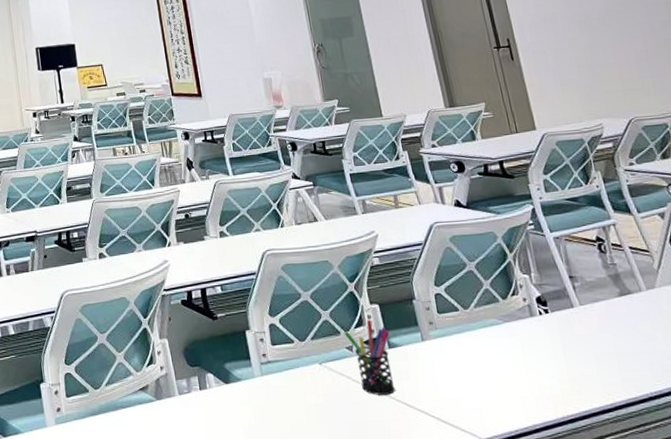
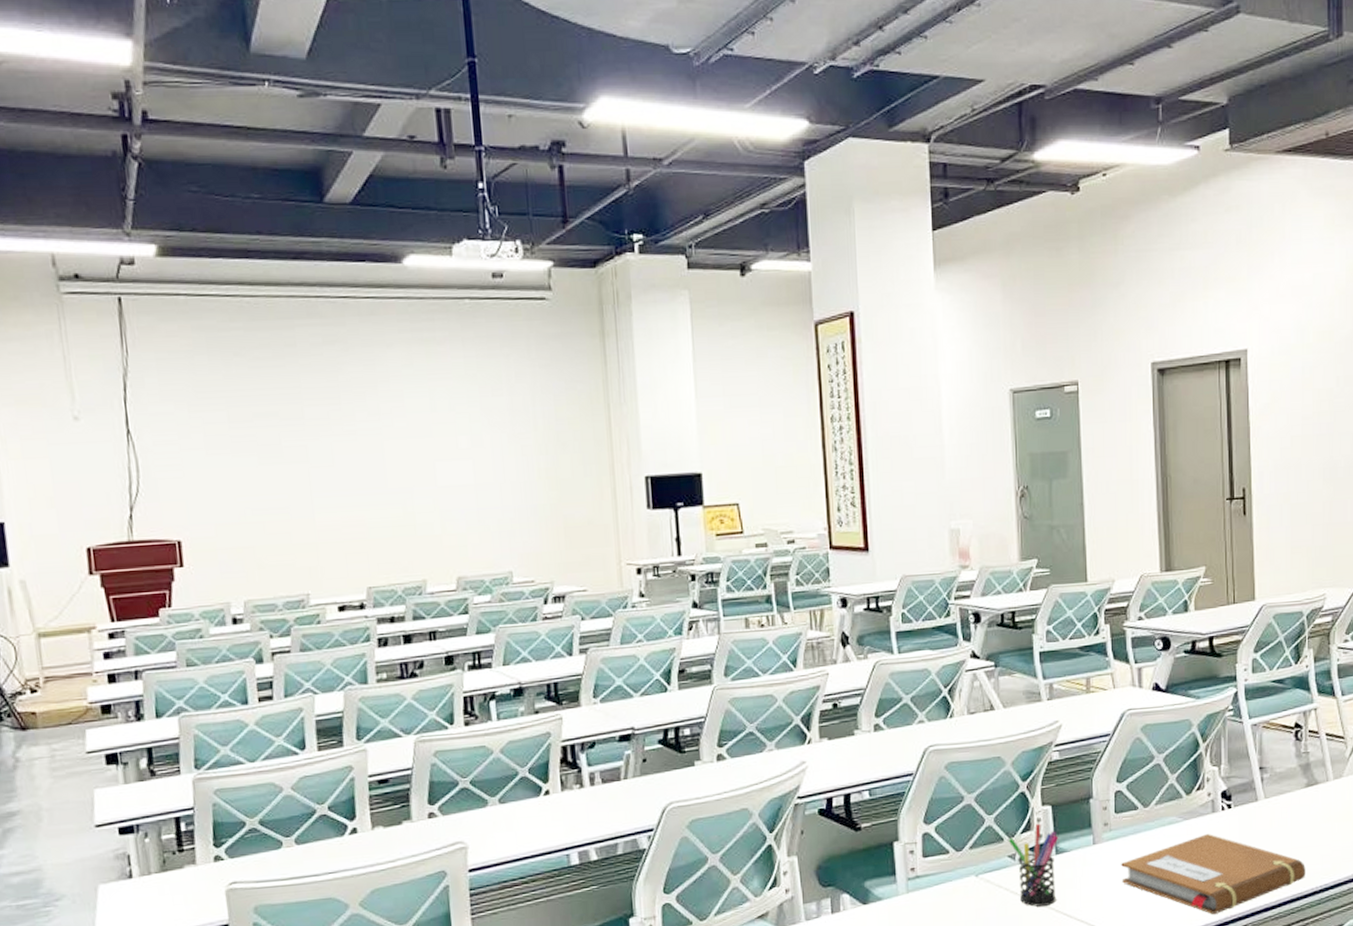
notebook: none [451,336,637,413] -> present [1121,834,1306,914]

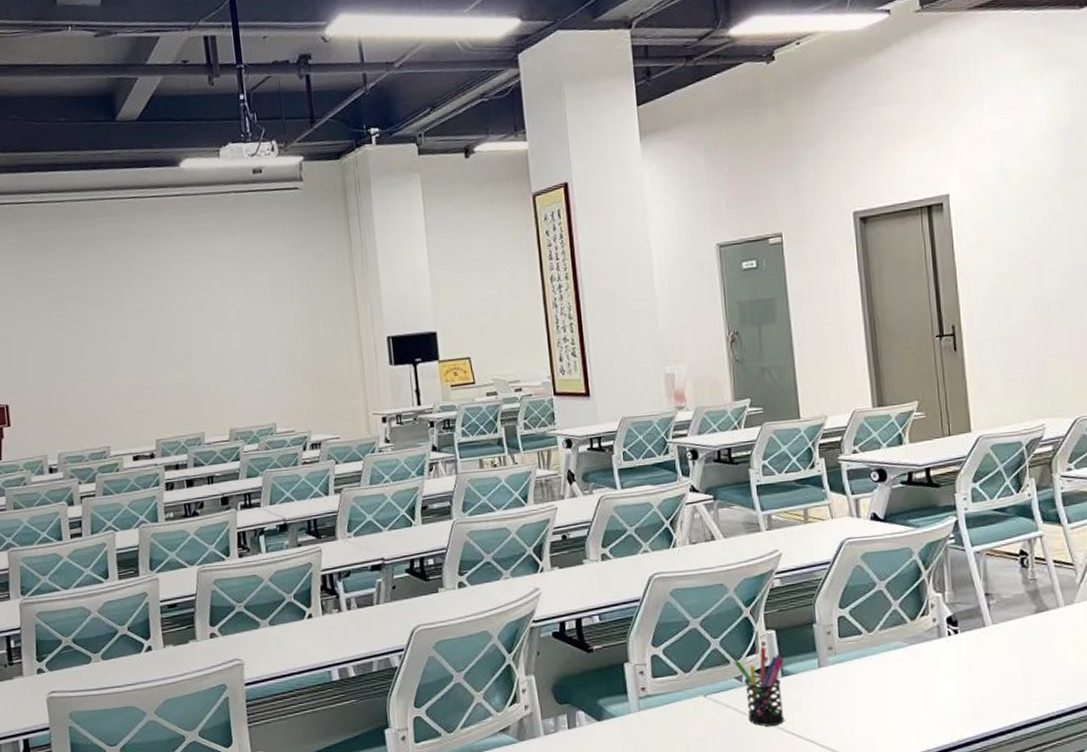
notebook: present [1121,834,1306,914] -> none [848,658,1040,737]

